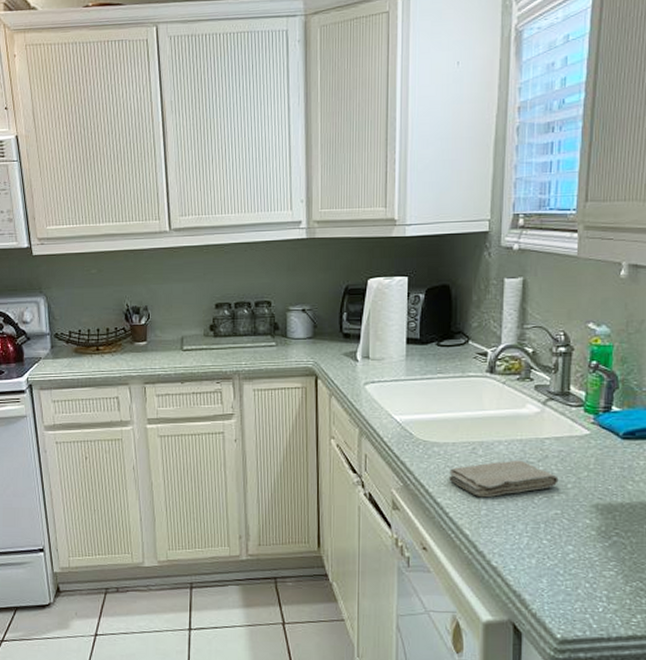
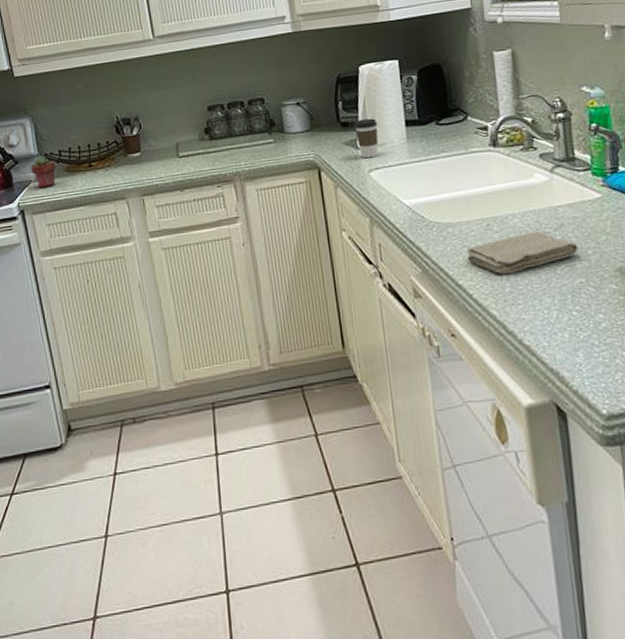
potted succulent: none [41,335,65,366] -> present [30,155,55,188]
coffee cup: none [356,332,379,371] -> present [354,118,379,159]

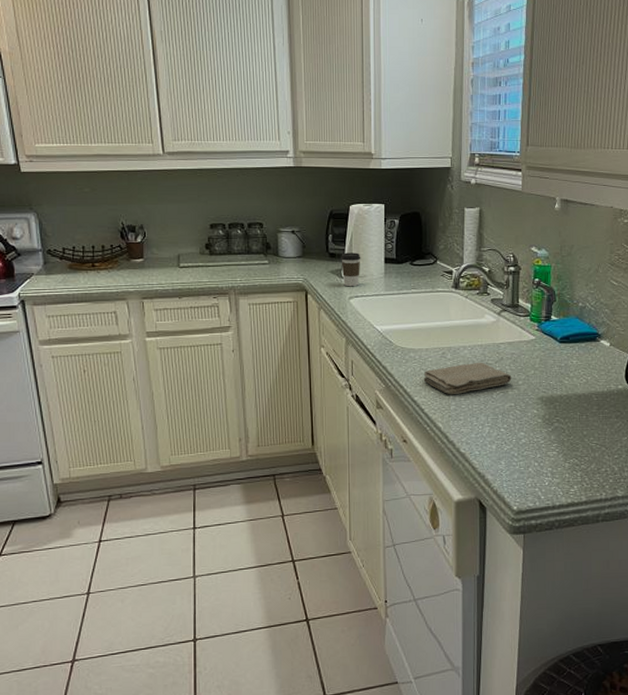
potted succulent: present [30,155,55,188] -> none [33,251,58,282]

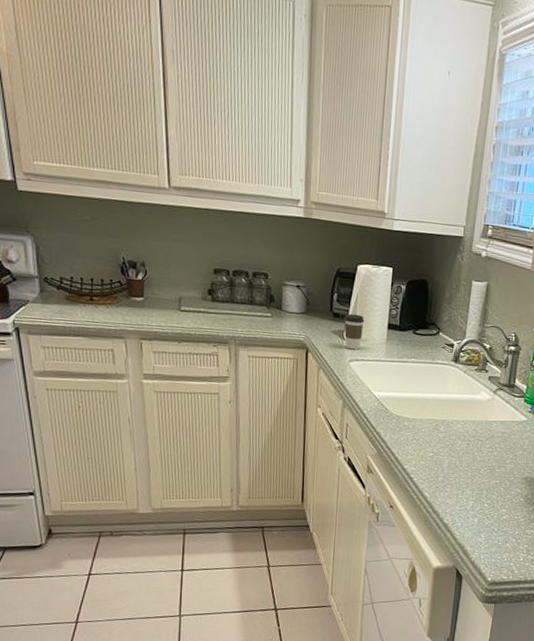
washcloth: present [423,362,512,395] -> none [415,437,500,467]

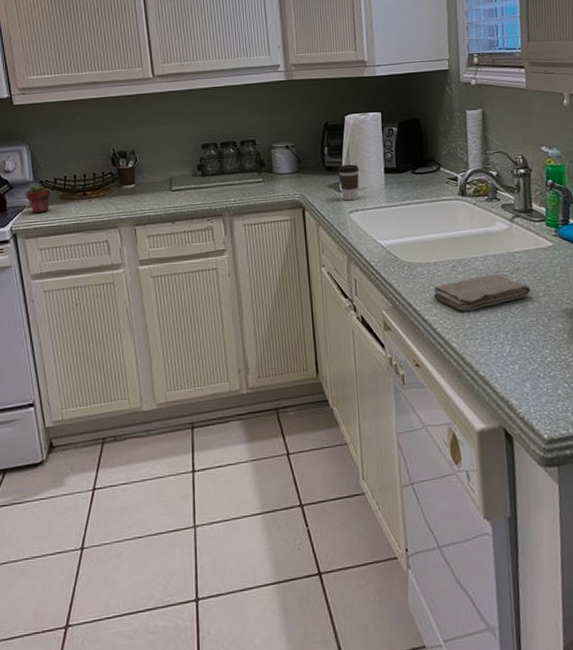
potted succulent: none [28,278,55,311] -> present [25,182,50,214]
washcloth: none [415,437,500,467] -> present [433,273,531,312]

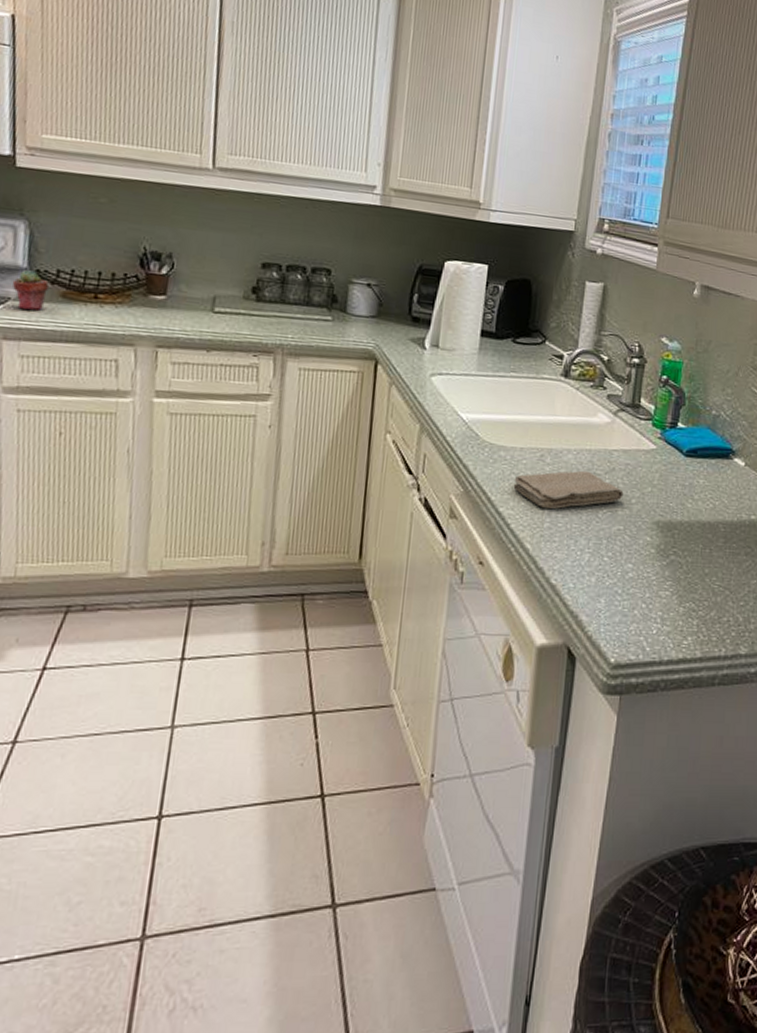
coffee cup: present [338,164,360,201] -> none [425,318,452,362]

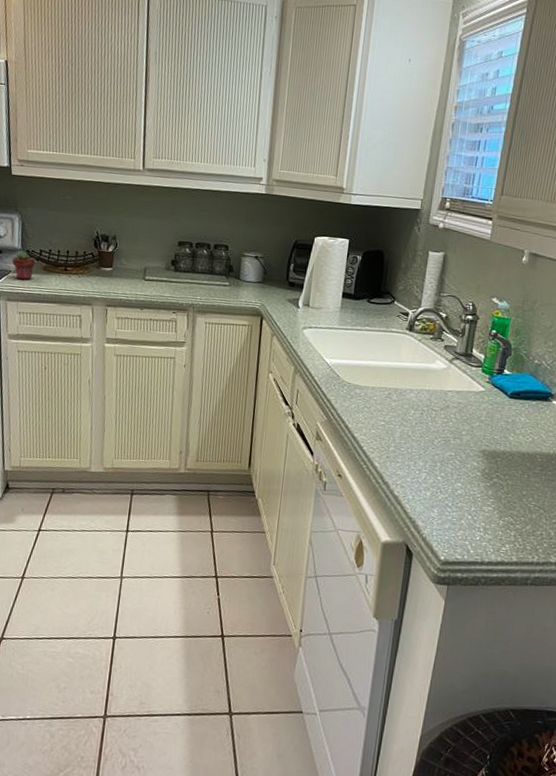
washcloth: present [513,470,624,509] -> none [366,406,456,437]

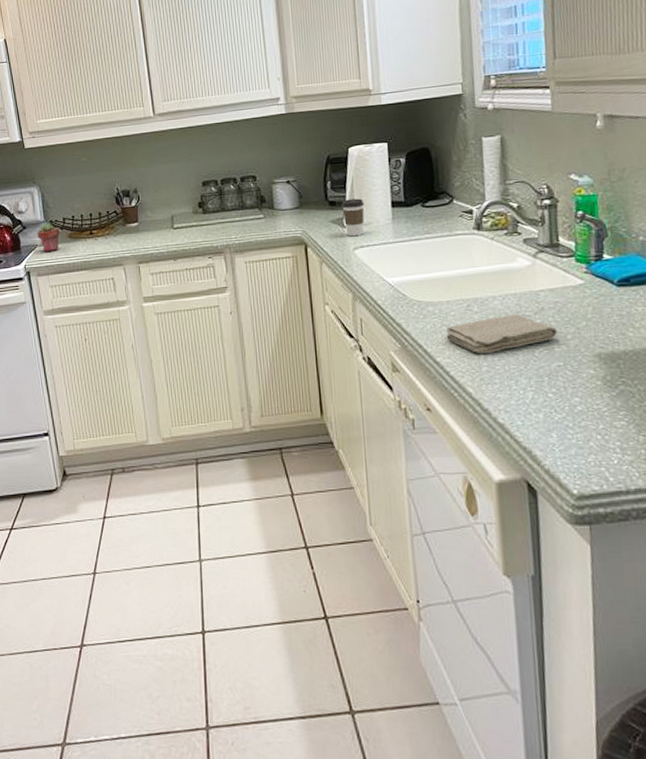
coffee cup: none [299,283,320,318] -> present [341,198,365,237]
washcloth: none [366,406,456,437] -> present [446,314,558,354]

